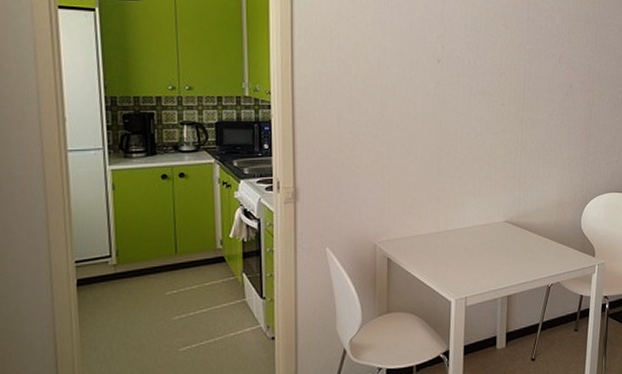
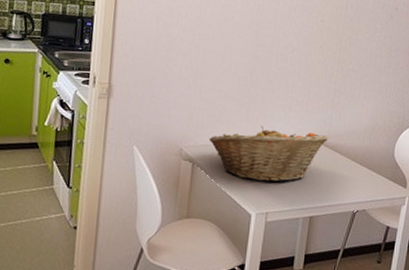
fruit basket: none [402,212,519,268] -> present [209,125,329,183]

